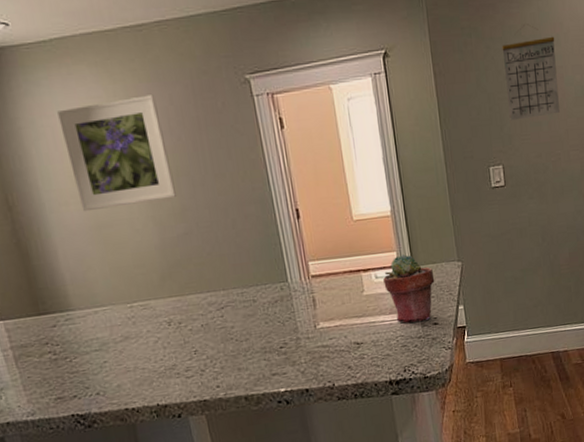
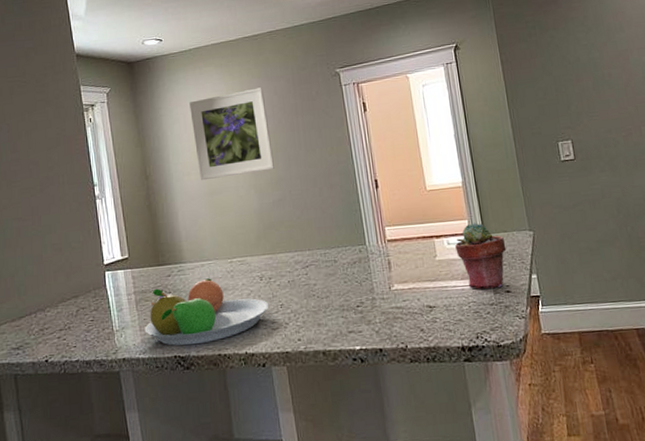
fruit bowl: none [29,326,181,404] -> present [144,278,269,346]
calendar: present [502,24,560,121] -> none [565,15,628,100]

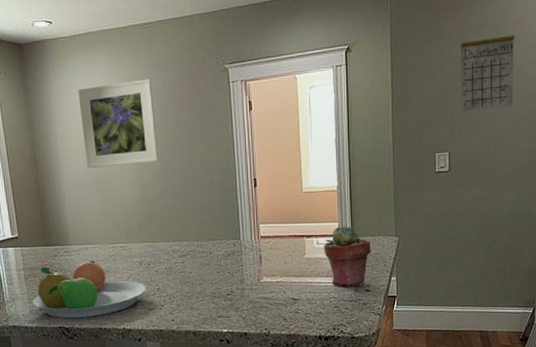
calendar: none [565,15,628,100] -> present [460,23,515,112]

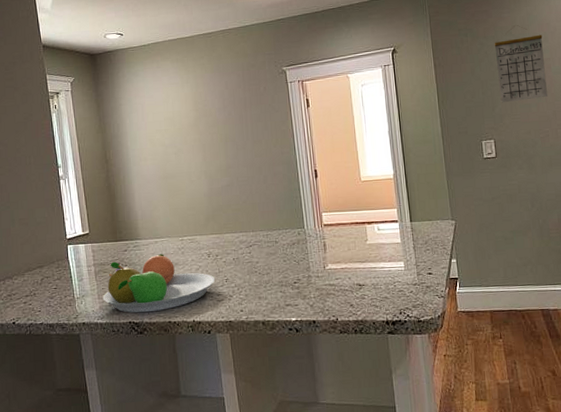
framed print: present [78,79,158,169] -> none [147,82,224,166]
potted succulent: present [324,225,371,287] -> none [384,210,430,271]

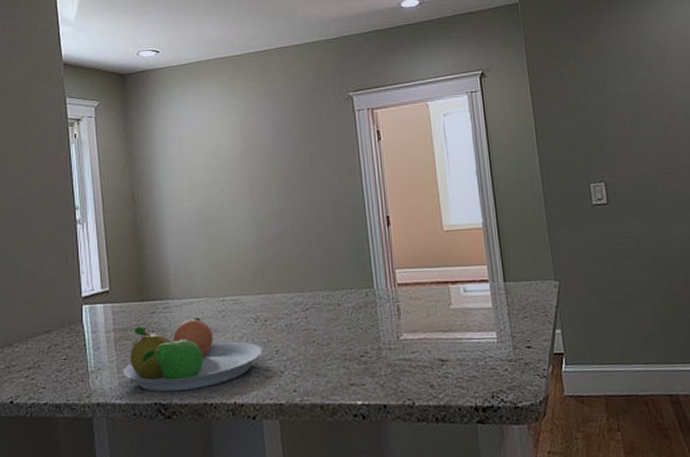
calendar: present [494,25,548,103] -> none [602,46,668,138]

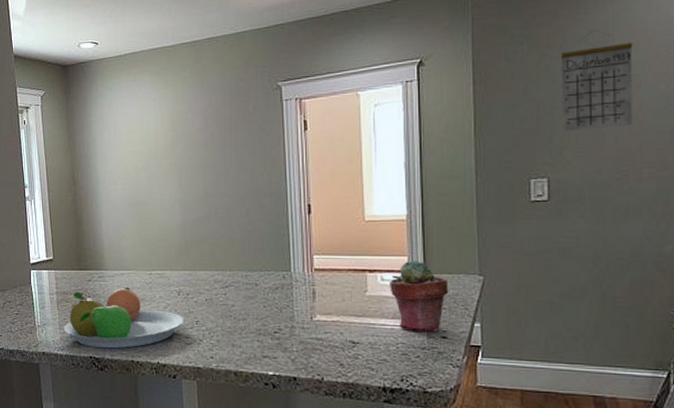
potted succulent: none [472,268,529,343] -> present [390,259,449,332]
calendar: none [602,46,668,138] -> present [560,30,633,132]

